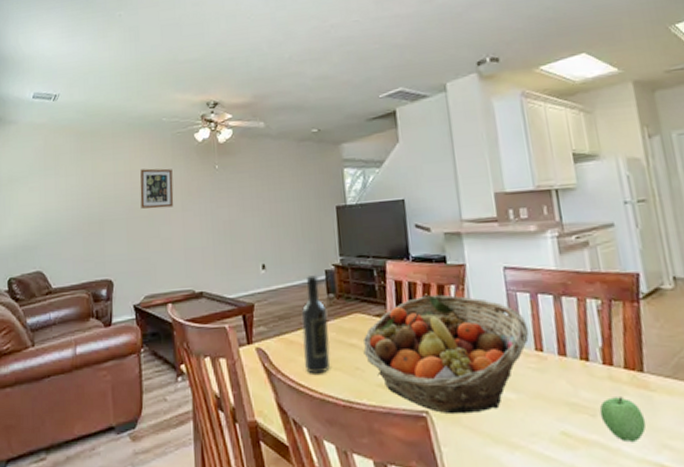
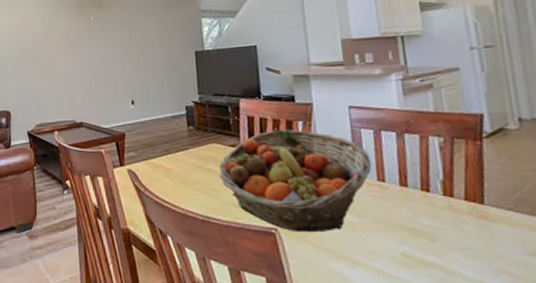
wall art: present [140,168,174,209] -> none [29,19,57,54]
wine bottle: present [301,275,331,374] -> none [165,110,191,193]
apple: present [599,397,647,443] -> none [438,225,485,267]

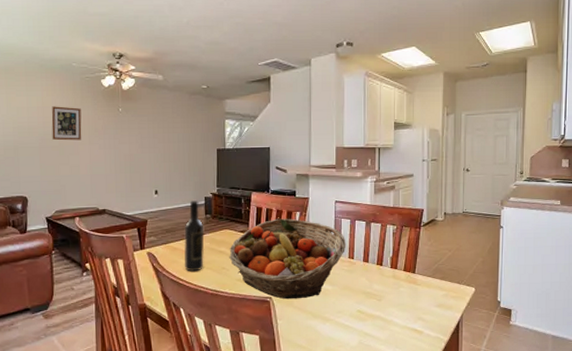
wall art: none [29,19,57,54] -> present [51,106,82,141]
wine bottle: none [165,110,191,193] -> present [184,200,205,272]

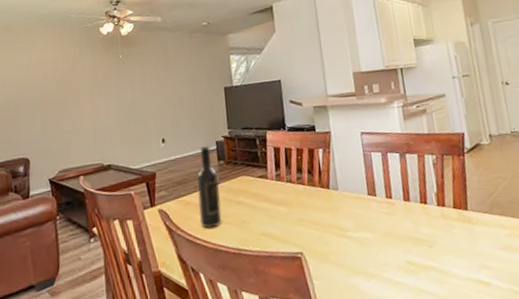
wall art: present [51,106,82,141] -> none [51,59,83,95]
fruit basket: present [229,218,347,300] -> none [249,157,381,254]

